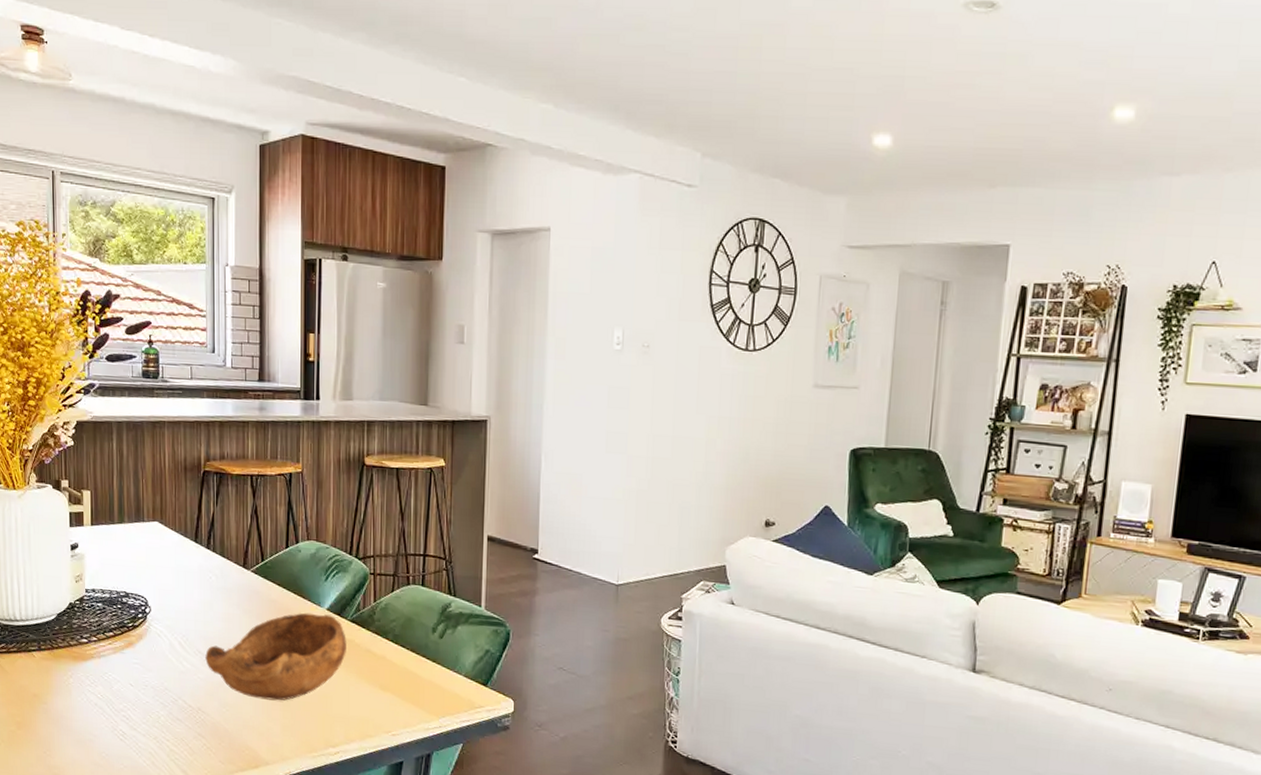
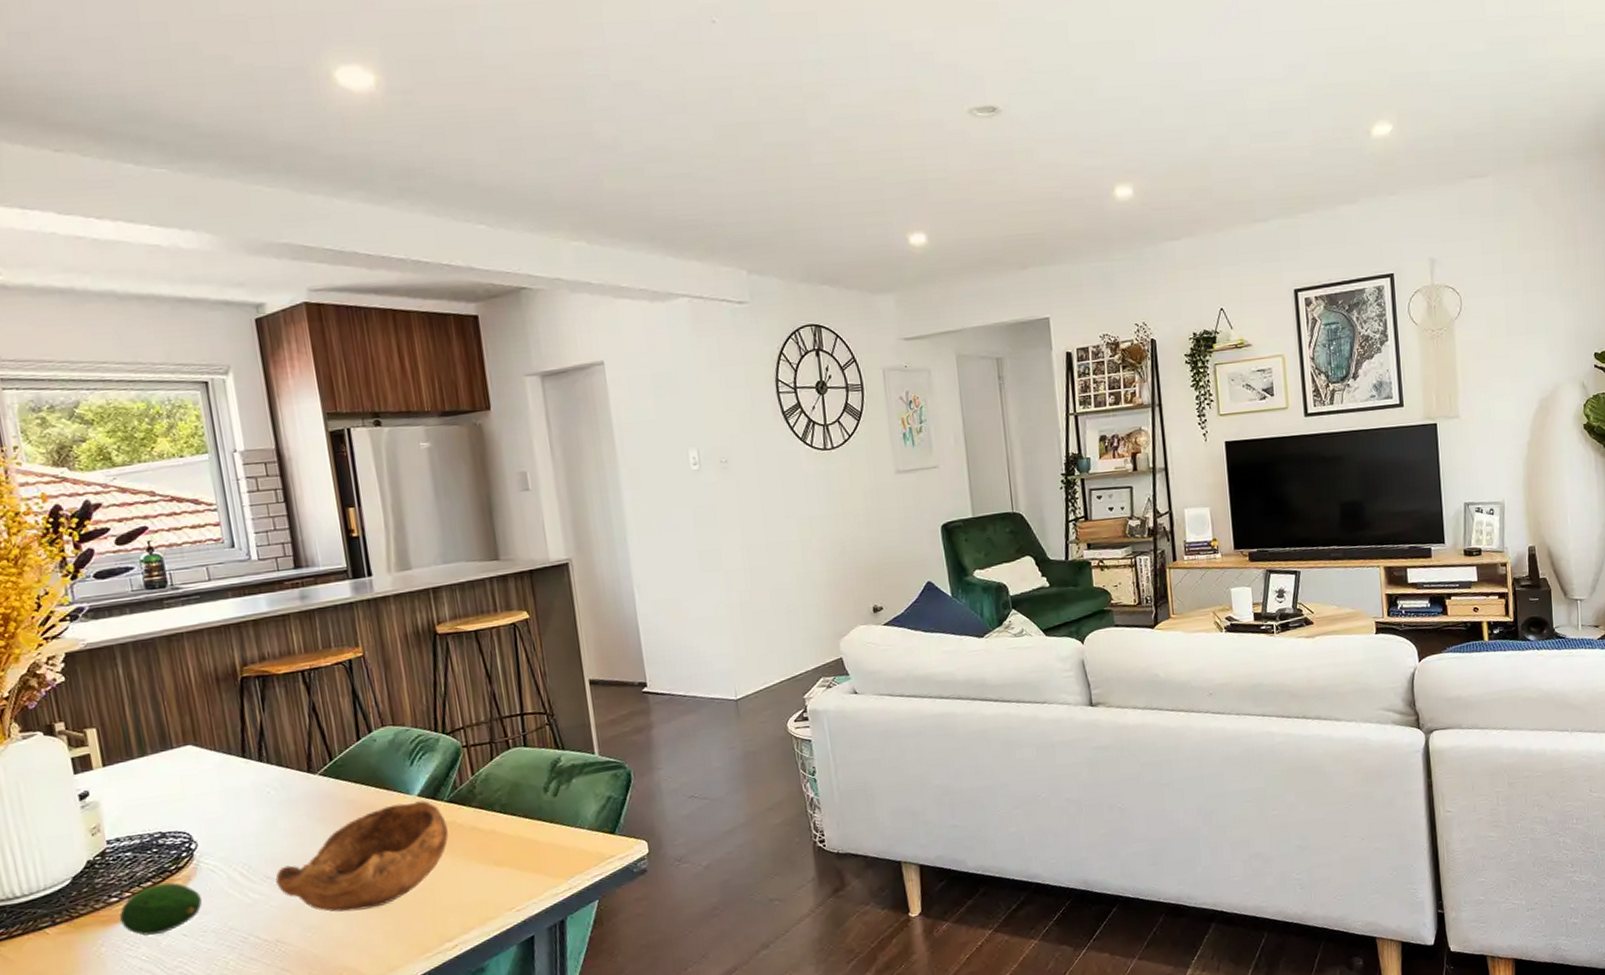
fruit: none [86,635,147,679] -> present [119,882,202,936]

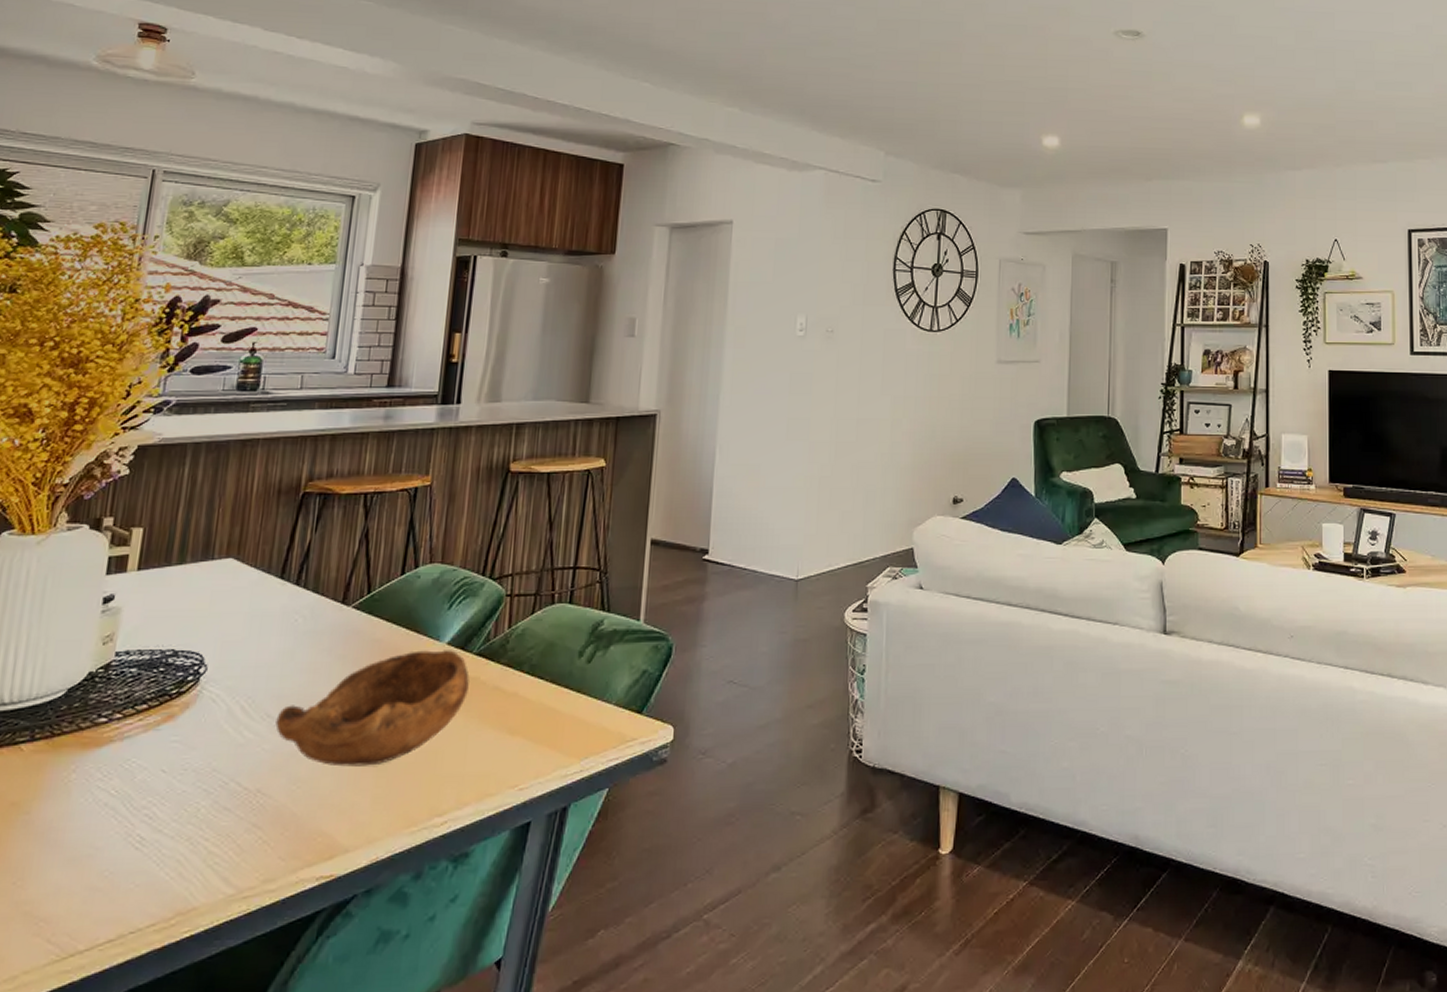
fruit: present [119,882,202,936] -> none [101,707,193,766]

